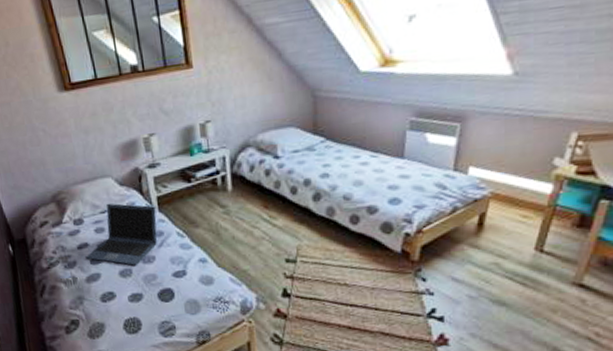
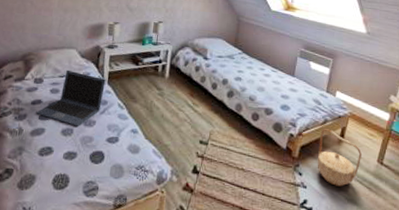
basket: none [446,219,512,288] -> present [317,129,363,187]

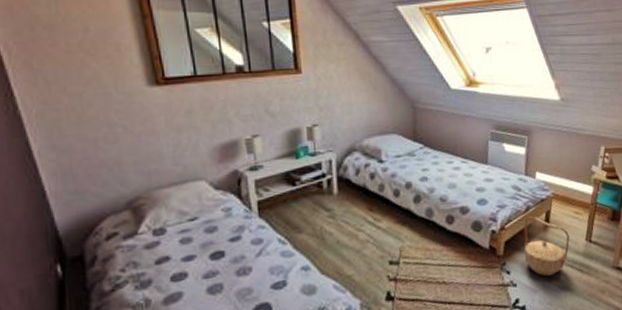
laptop: present [36,71,106,127] -> none [165,209,256,280]

